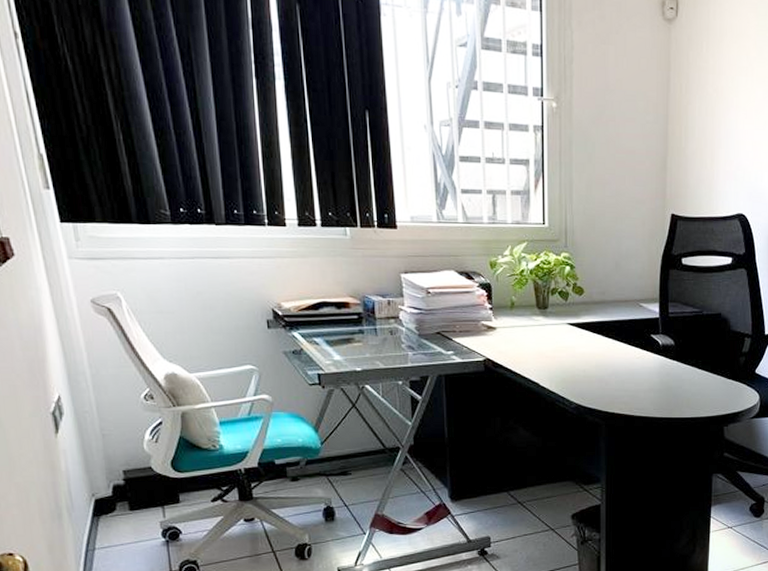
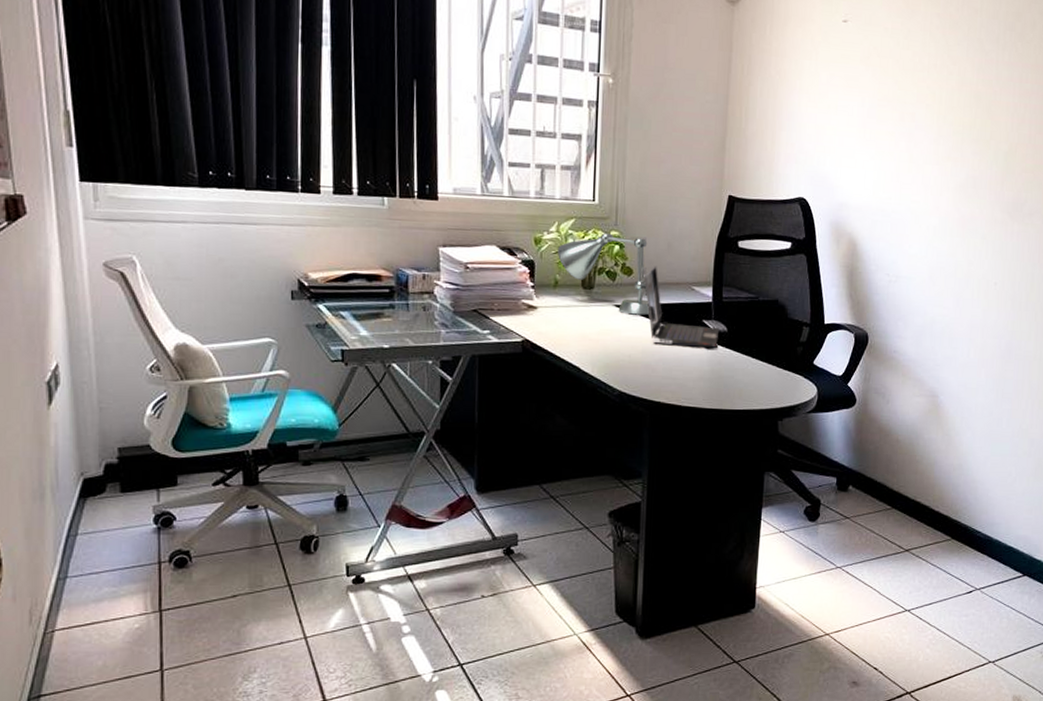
desk lamp: none [511,255,613,332] -> present [557,233,662,316]
laptop computer: none [594,284,667,360] -> present [644,265,720,348]

